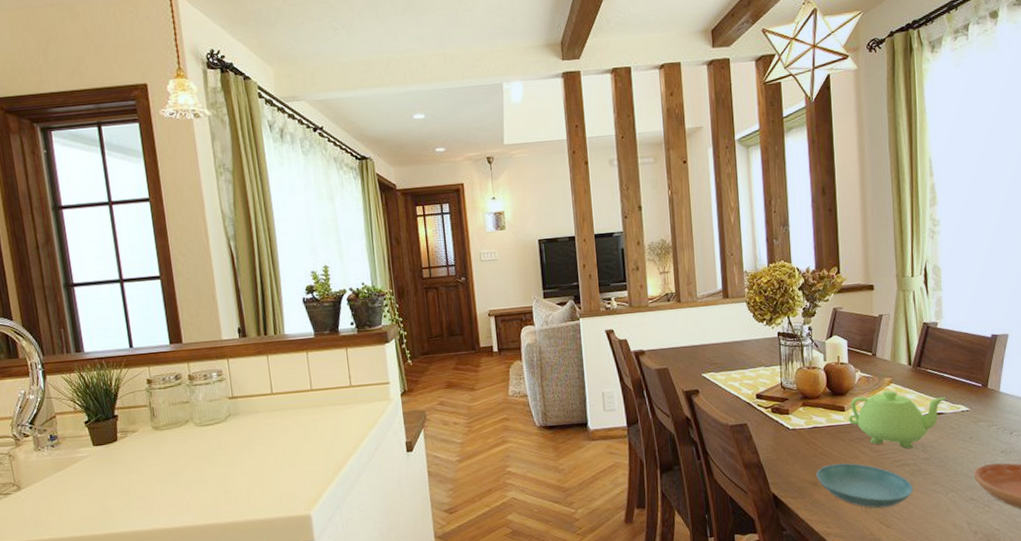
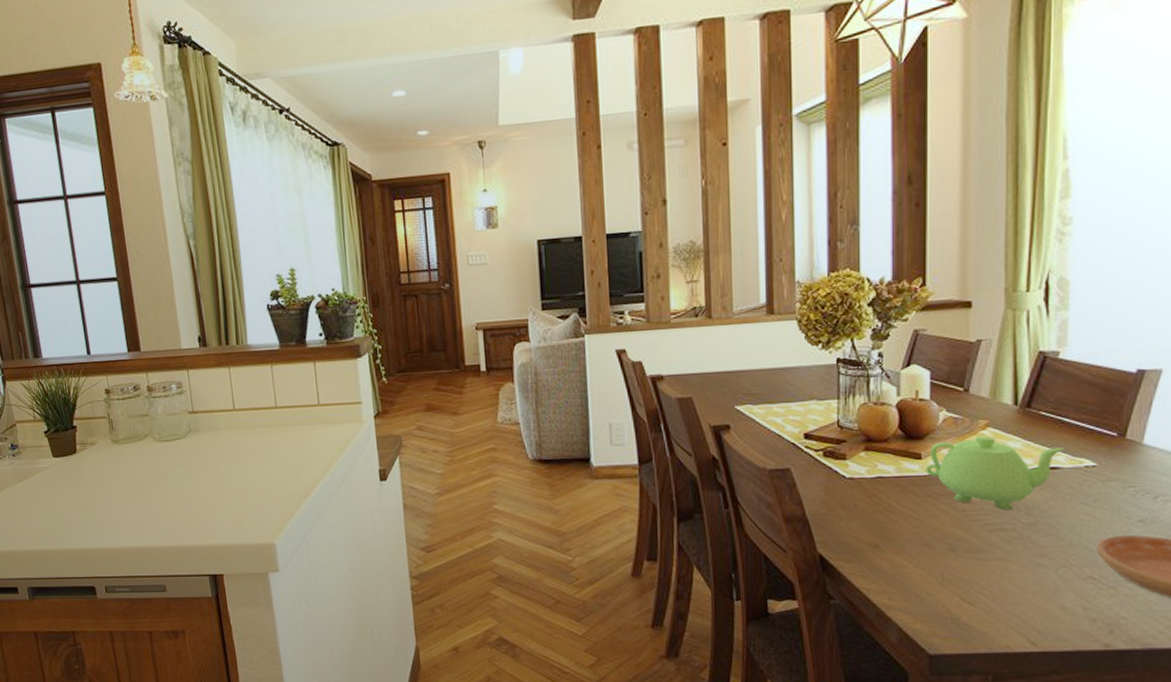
saucer: present [816,463,914,508] -> none [878,522,1010,581]

